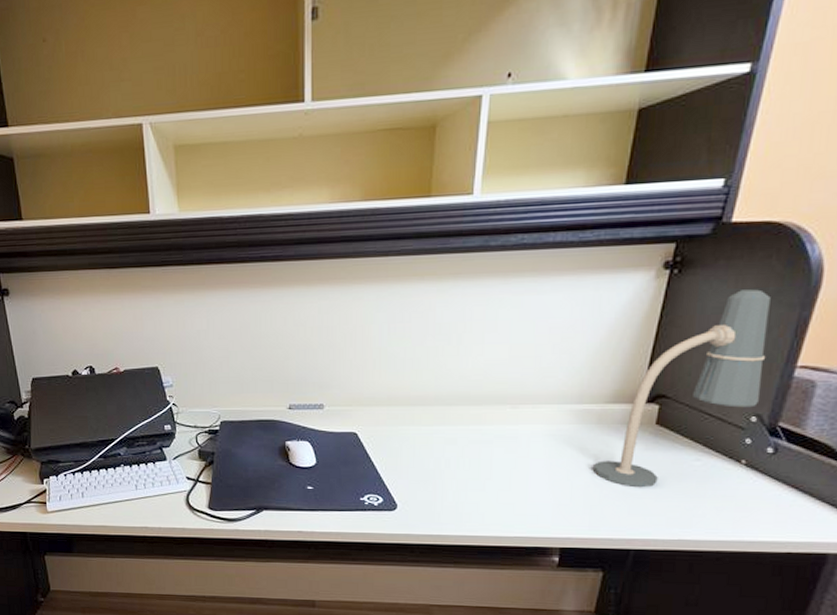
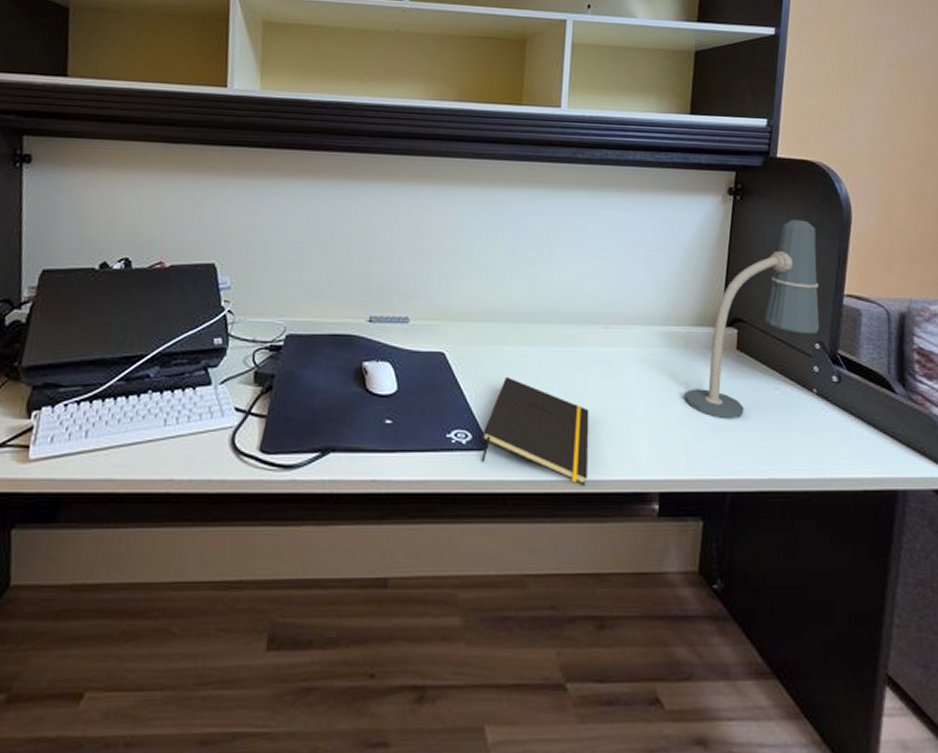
notepad: none [391,452,493,540] -> present [481,377,589,485]

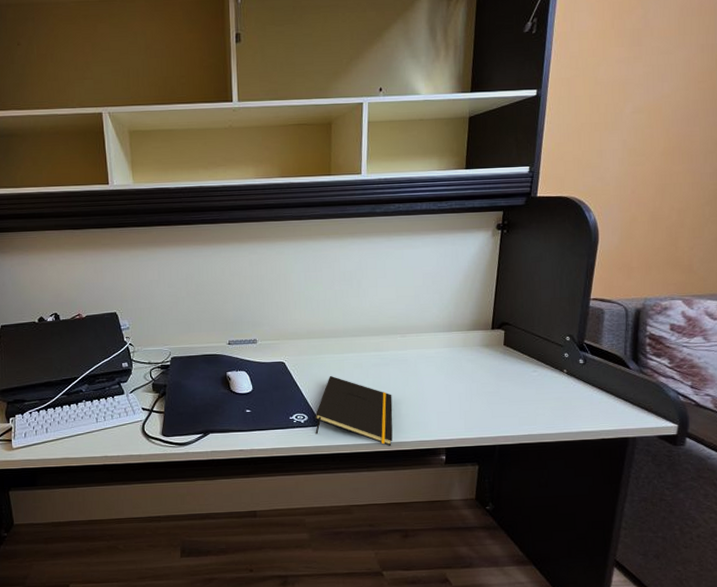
desk lamp: present [683,219,820,418] -> none [463,244,571,395]

